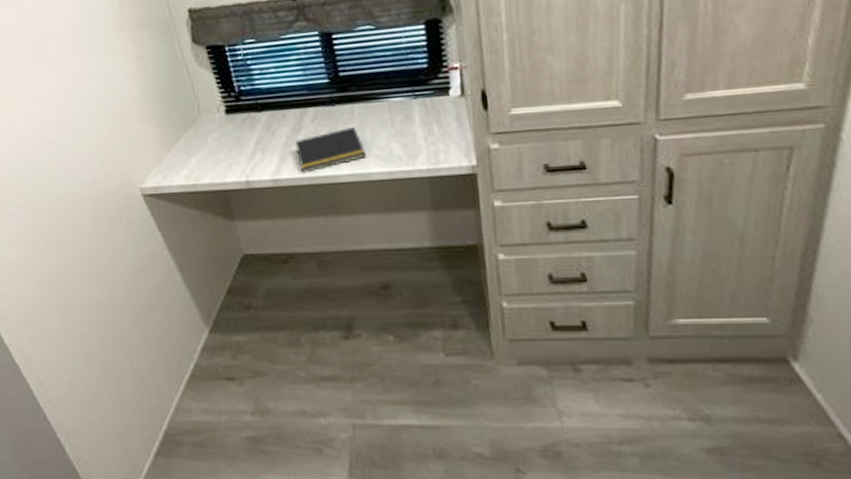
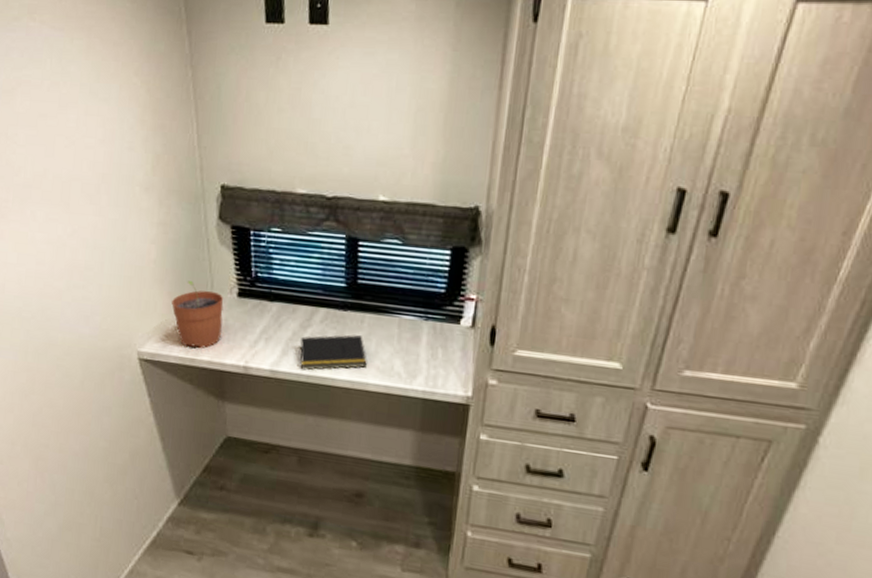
plant pot: none [163,108,218,175] -> present [172,281,224,348]

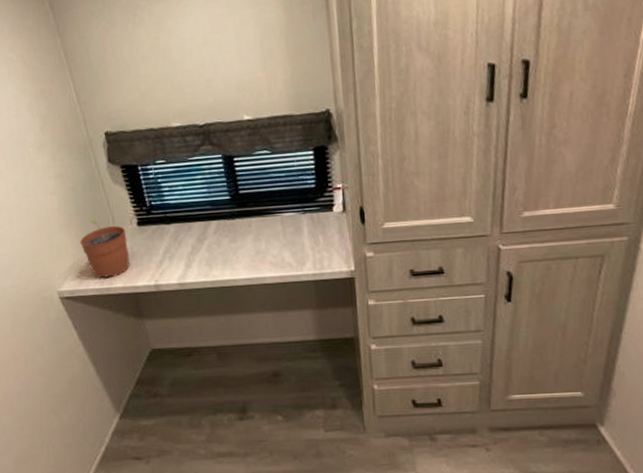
notepad: present [299,335,367,371] -> none [199,238,261,278]

